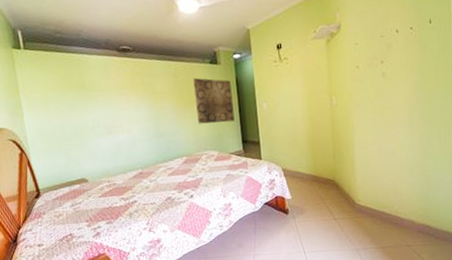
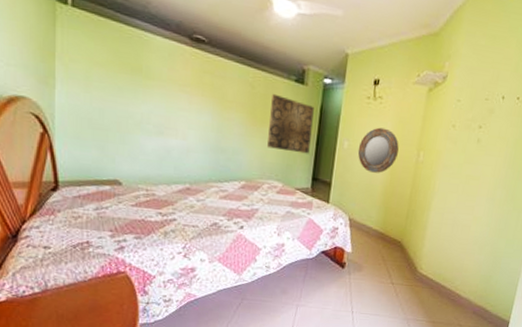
home mirror: none [276,83,313,125] -> present [357,127,399,173]

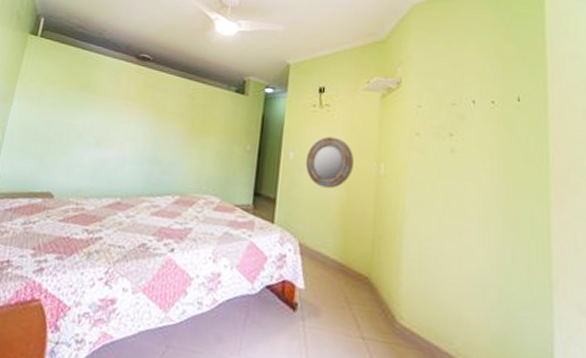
wall art: present [267,93,315,154] -> none [205,104,256,166]

